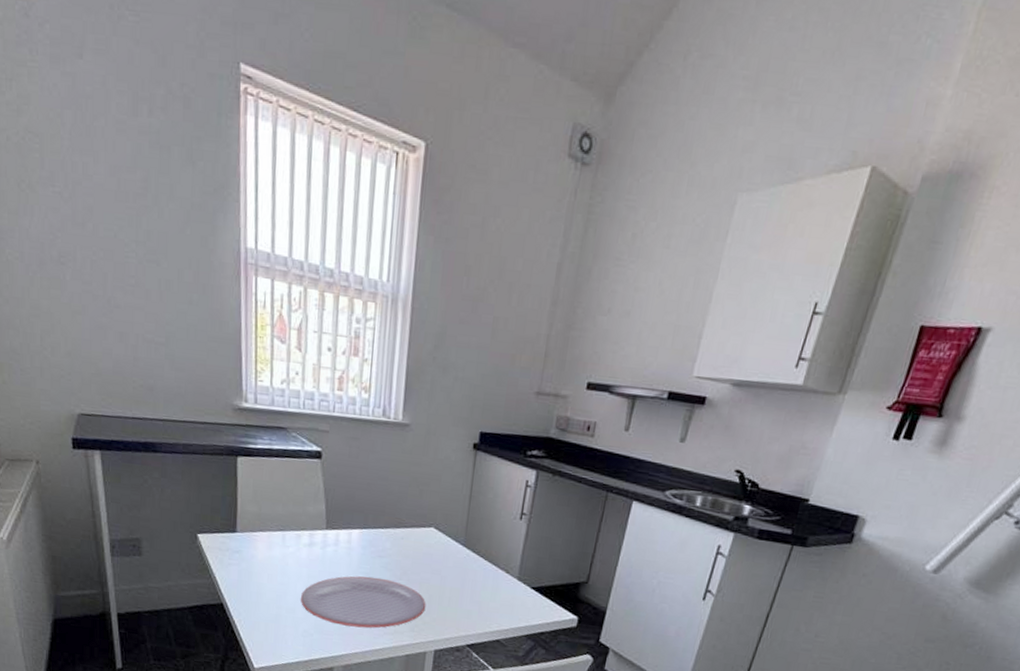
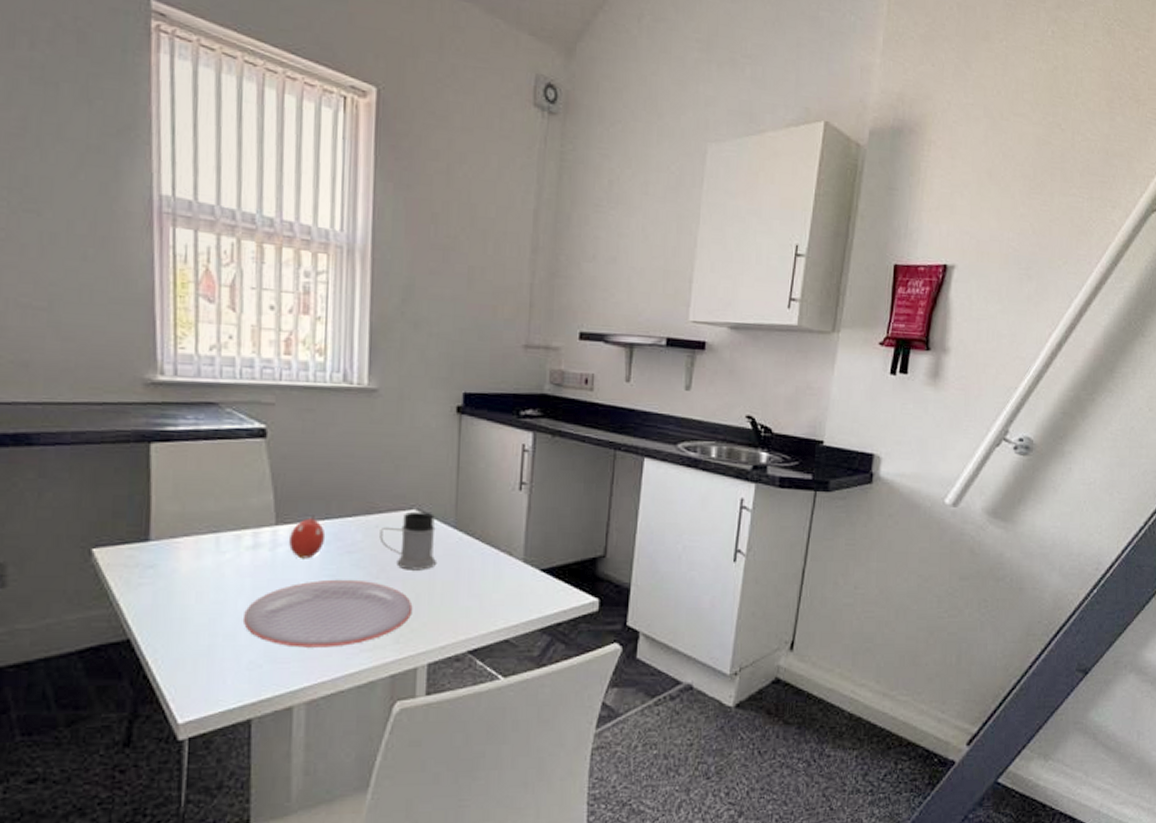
fruit: none [335,524,363,559] -> present [289,515,326,559]
mug: none [404,529,449,577] -> present [379,511,436,571]

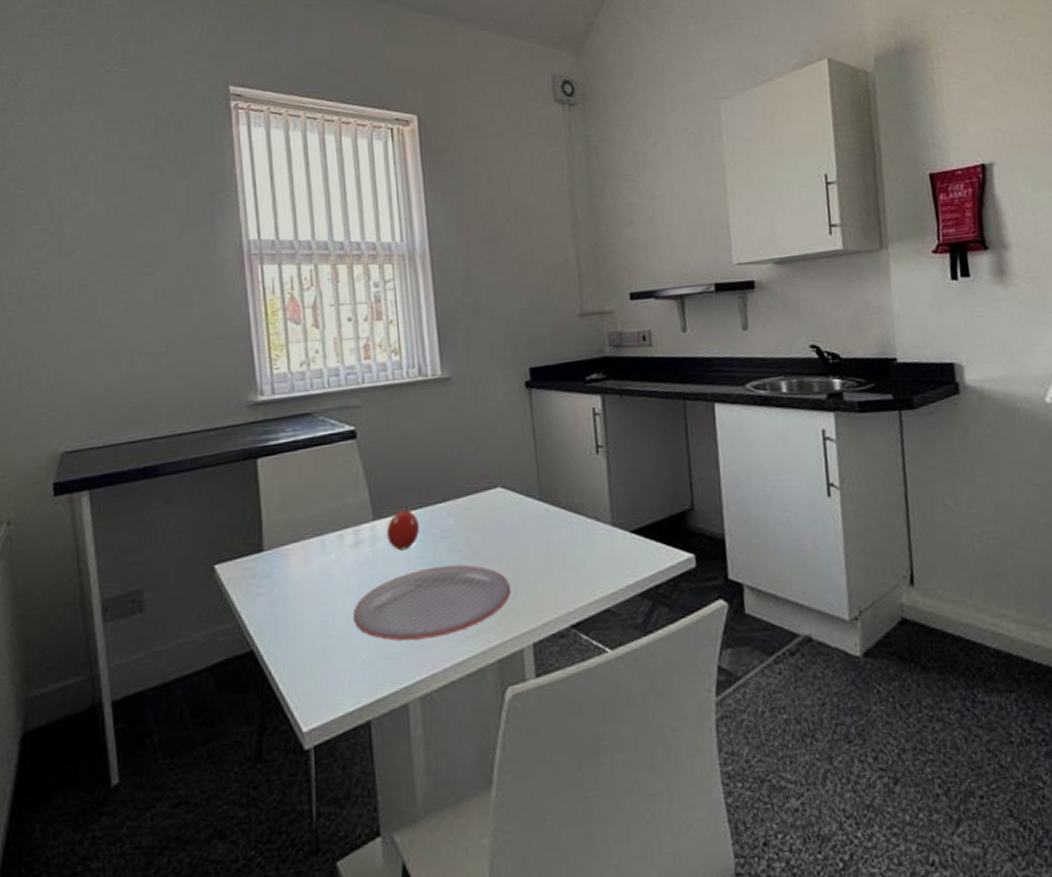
mug: present [379,511,436,571] -> none [469,488,527,549]

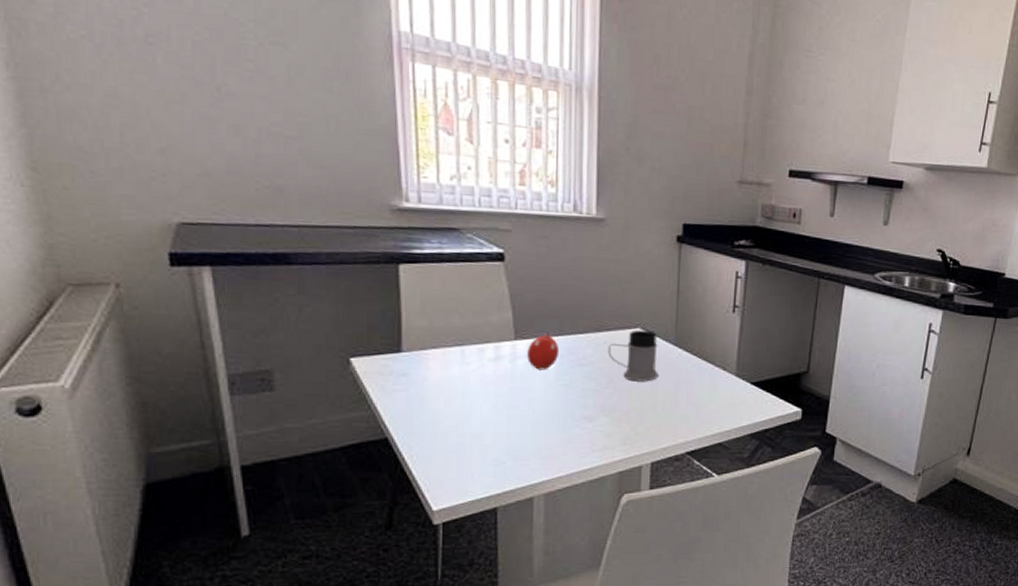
plate: present [352,564,511,641] -> none [487,388,638,448]
mug: none [469,488,527,549] -> present [608,330,658,382]

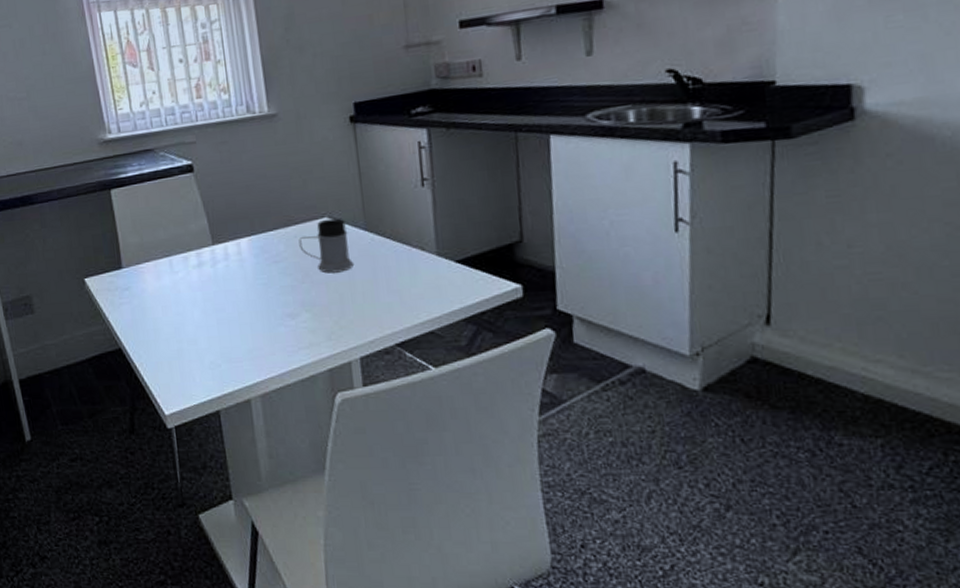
fruit: present [527,331,560,370] -> none [225,233,254,272]

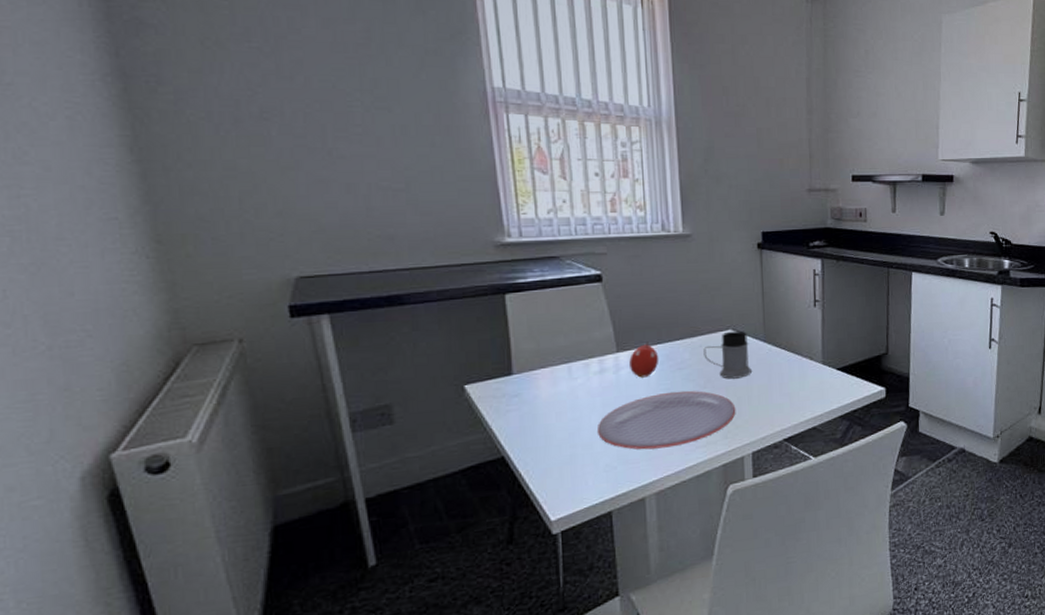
plate: none [199,286,339,348] -> present [596,390,736,450]
fruit: none [225,233,254,272] -> present [629,341,659,378]

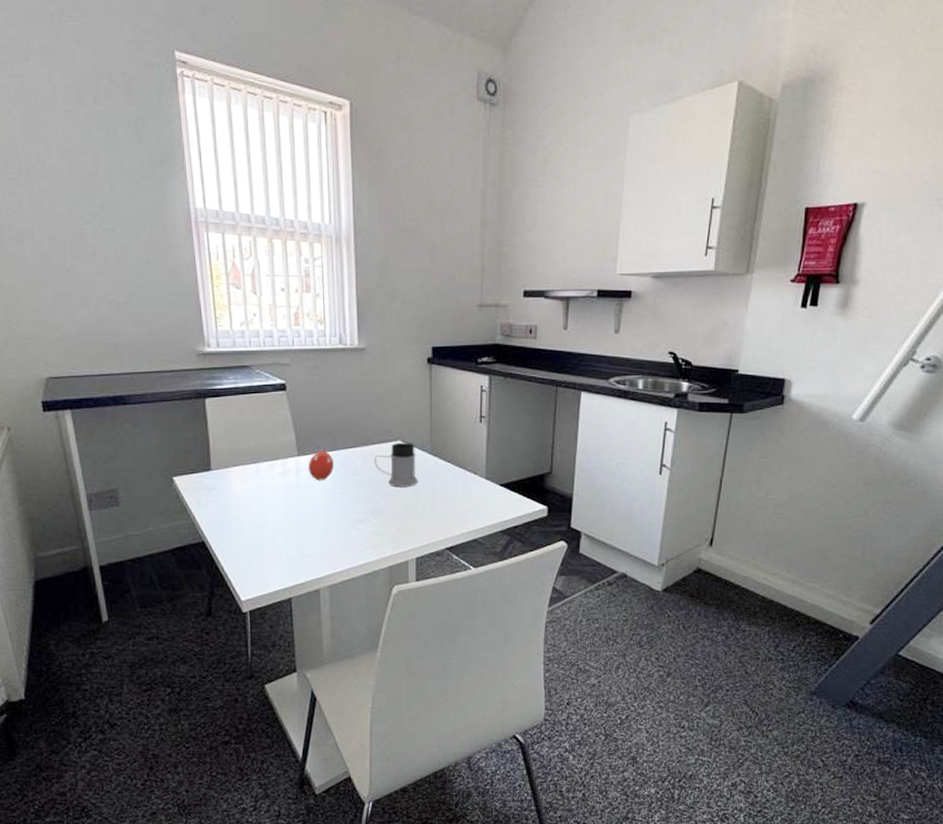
plate: present [596,390,736,450] -> none [280,495,402,546]

